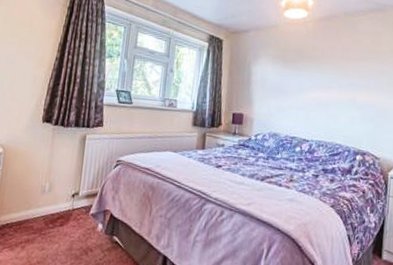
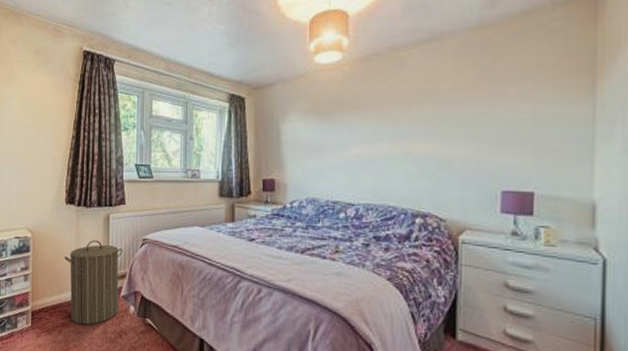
laundry hamper: none [35,158,97,242] -> present [64,240,123,325]

